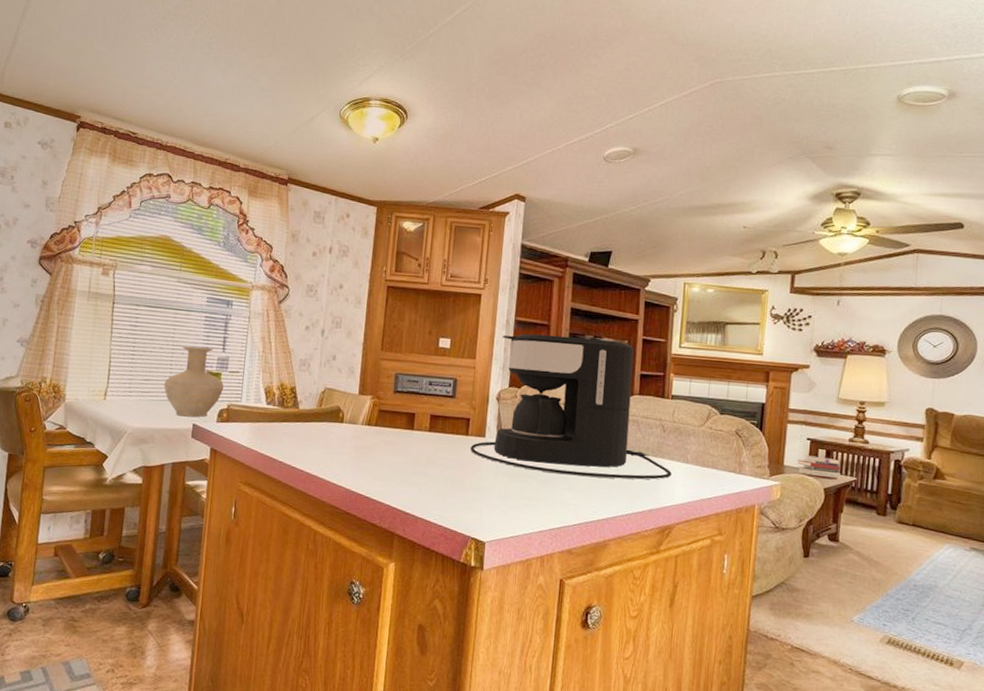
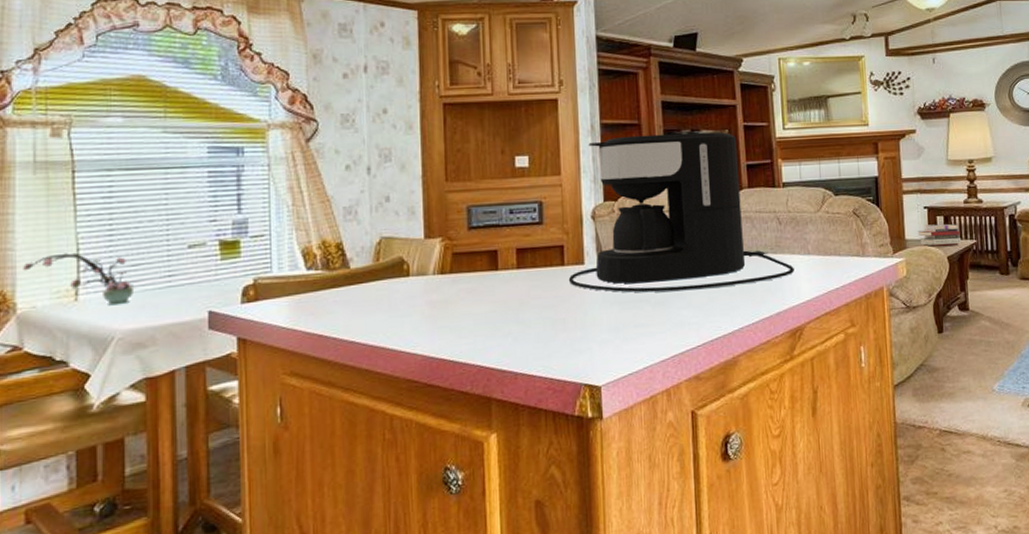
flower arrangement: none [73,363,145,408] -> present [23,252,135,306]
vase: present [163,346,224,417] -> none [160,211,246,305]

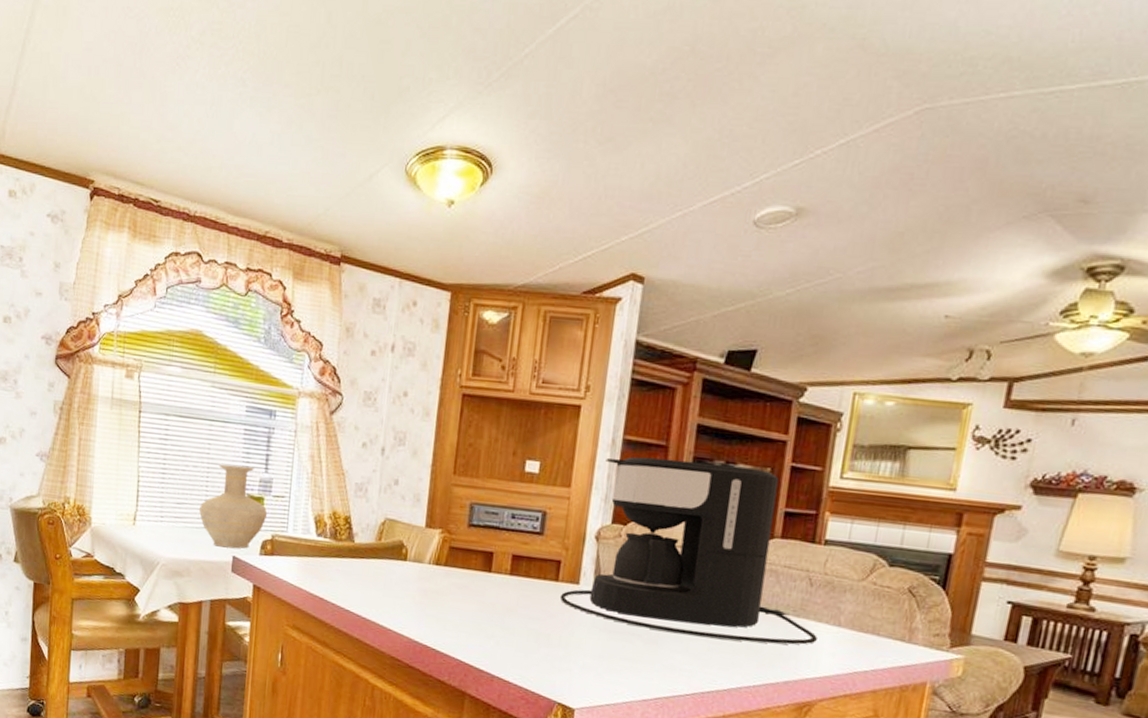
flower arrangement: present [23,252,135,306] -> none [98,482,178,536]
vase: none [160,211,246,305] -> present [198,464,268,549]
books: present [918,223,962,247] -> none [990,623,1051,657]

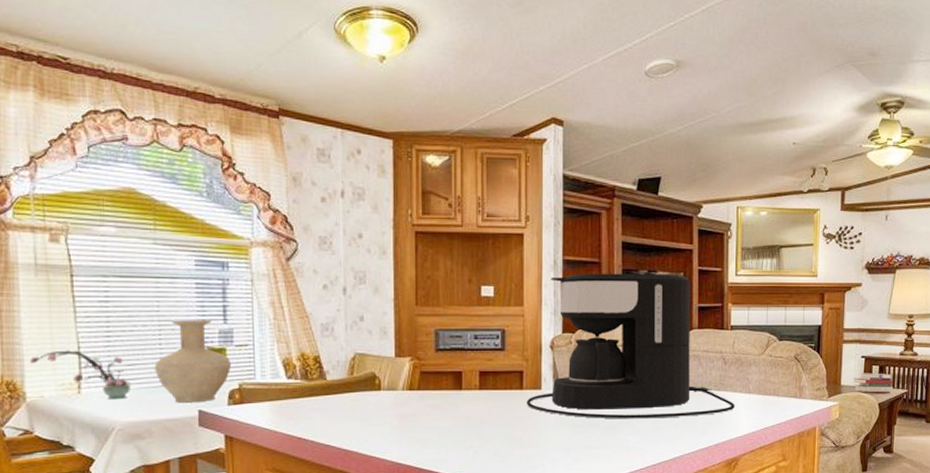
flower arrangement: none [98,482,178,536] -> present [30,350,132,400]
books: none [990,623,1051,657] -> present [853,373,894,394]

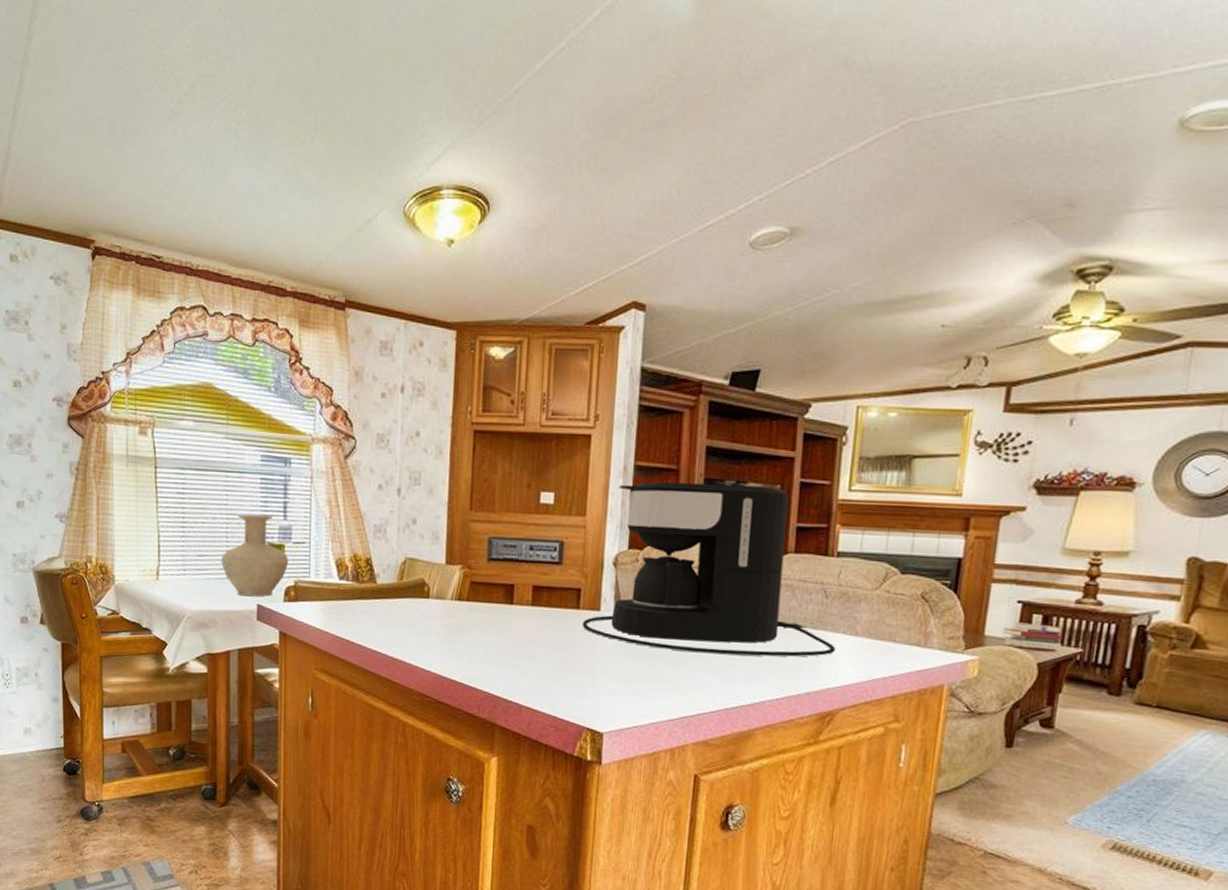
flower arrangement: present [30,350,132,400] -> none [119,538,201,589]

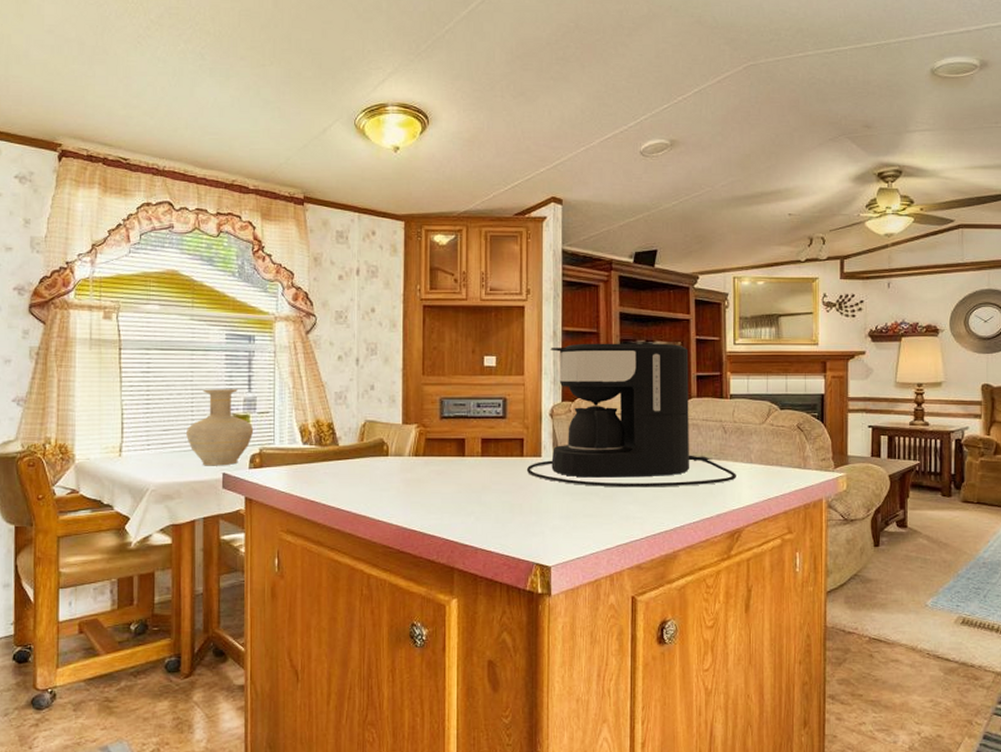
books: present [1002,622,1062,652] -> none [861,443,905,465]

